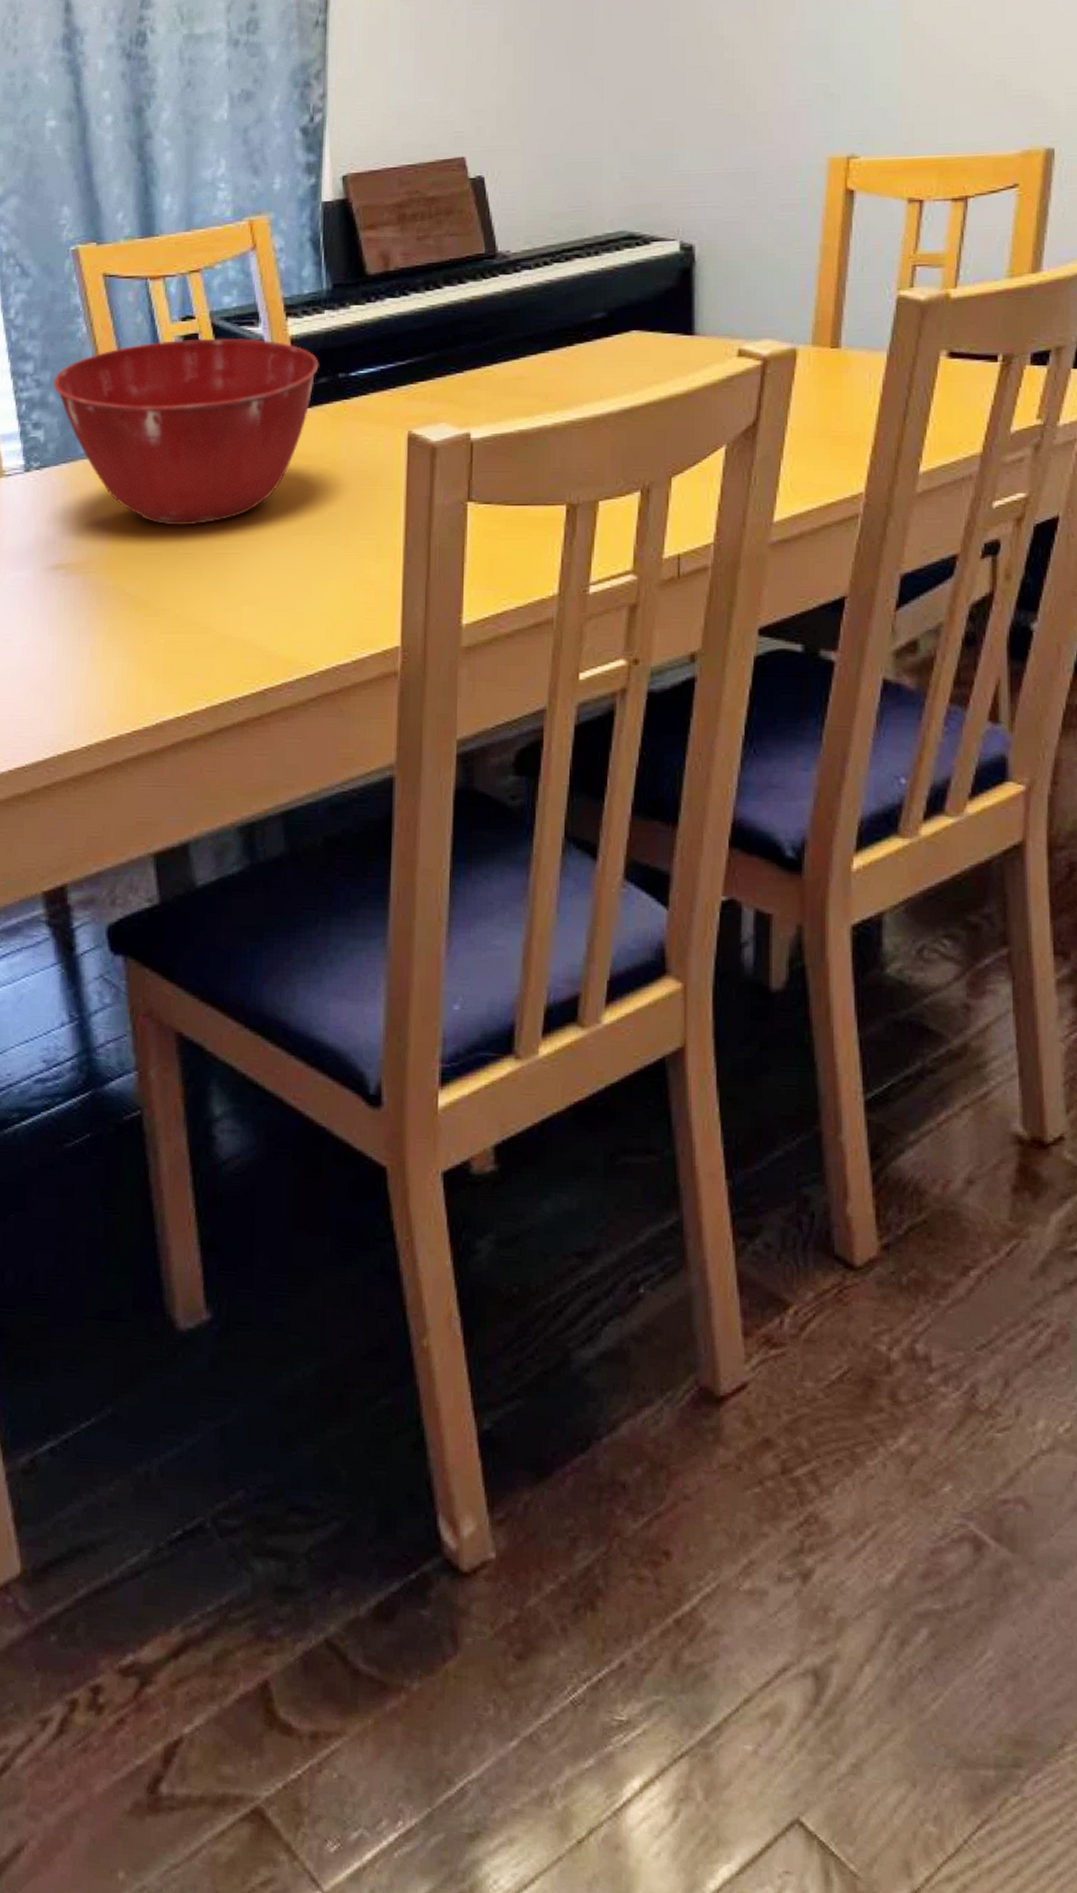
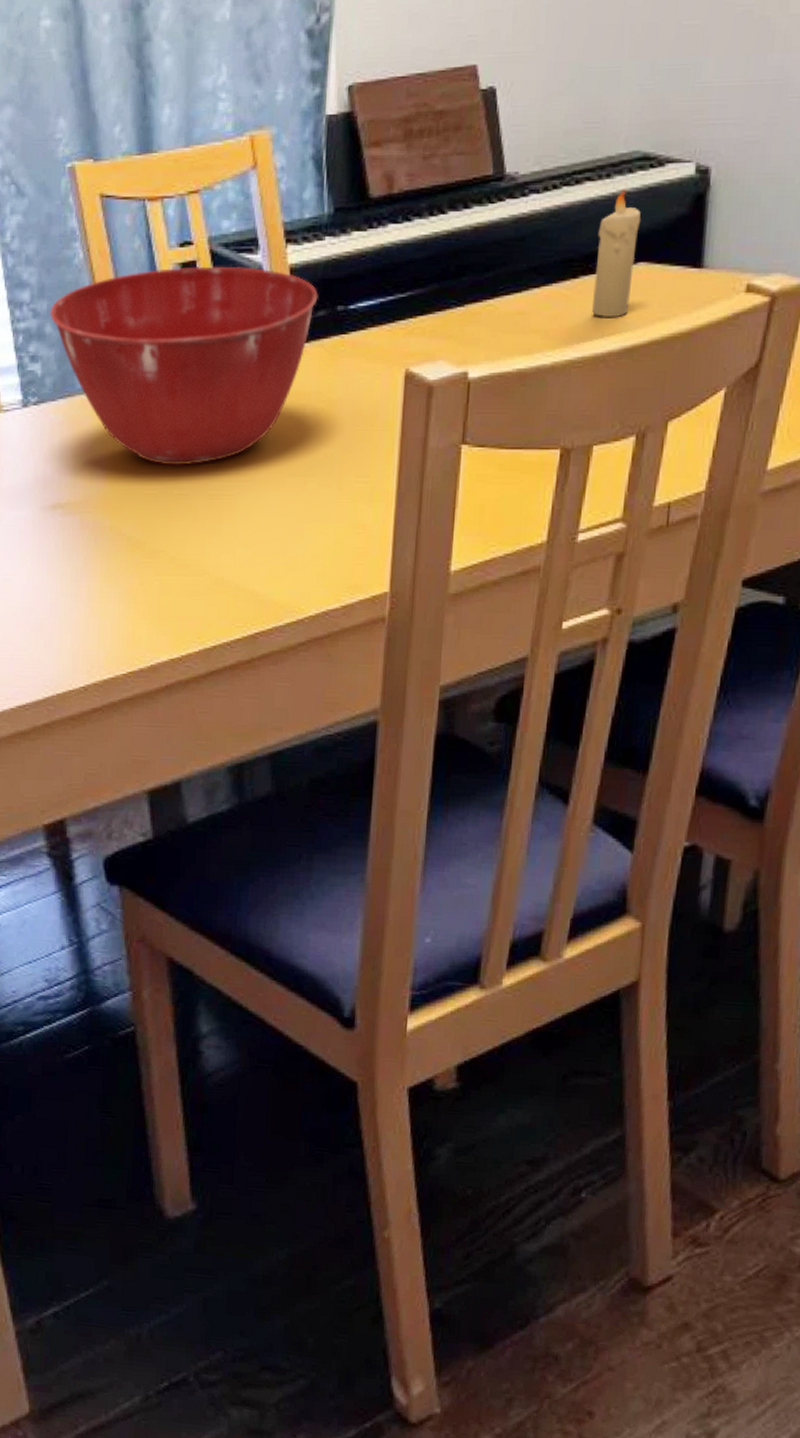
candle: none [589,265,631,381] -> present [592,189,642,317]

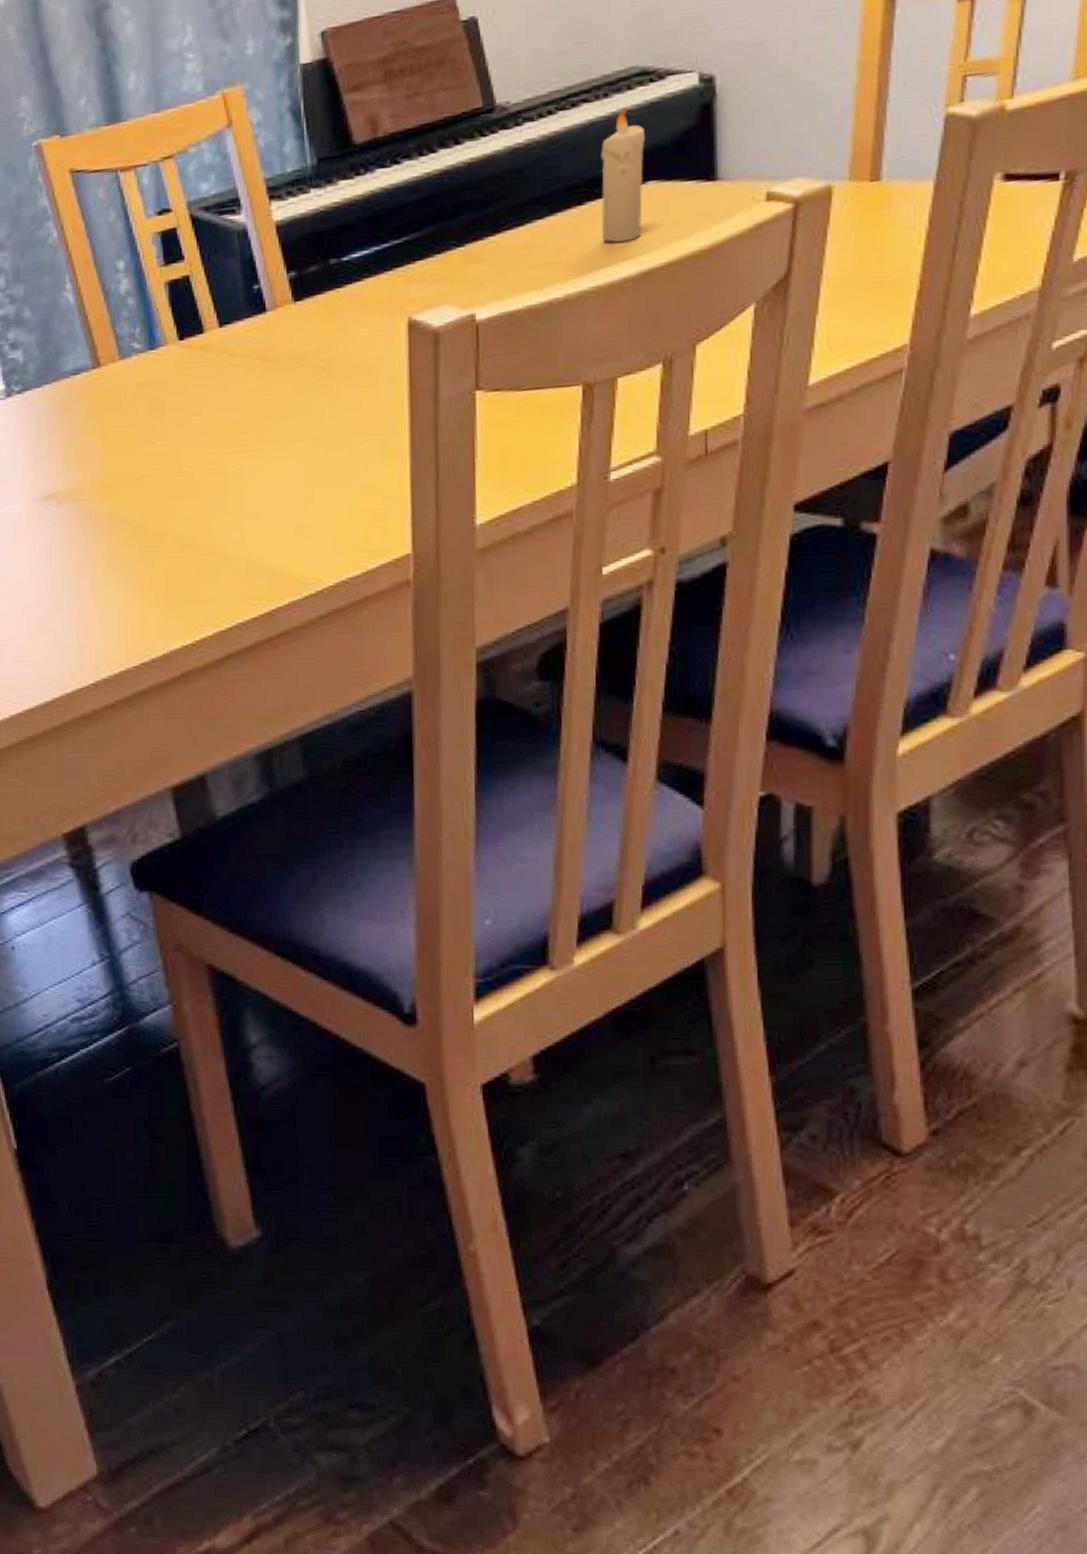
mixing bowl: present [49,266,318,466] -> none [26,228,308,443]

